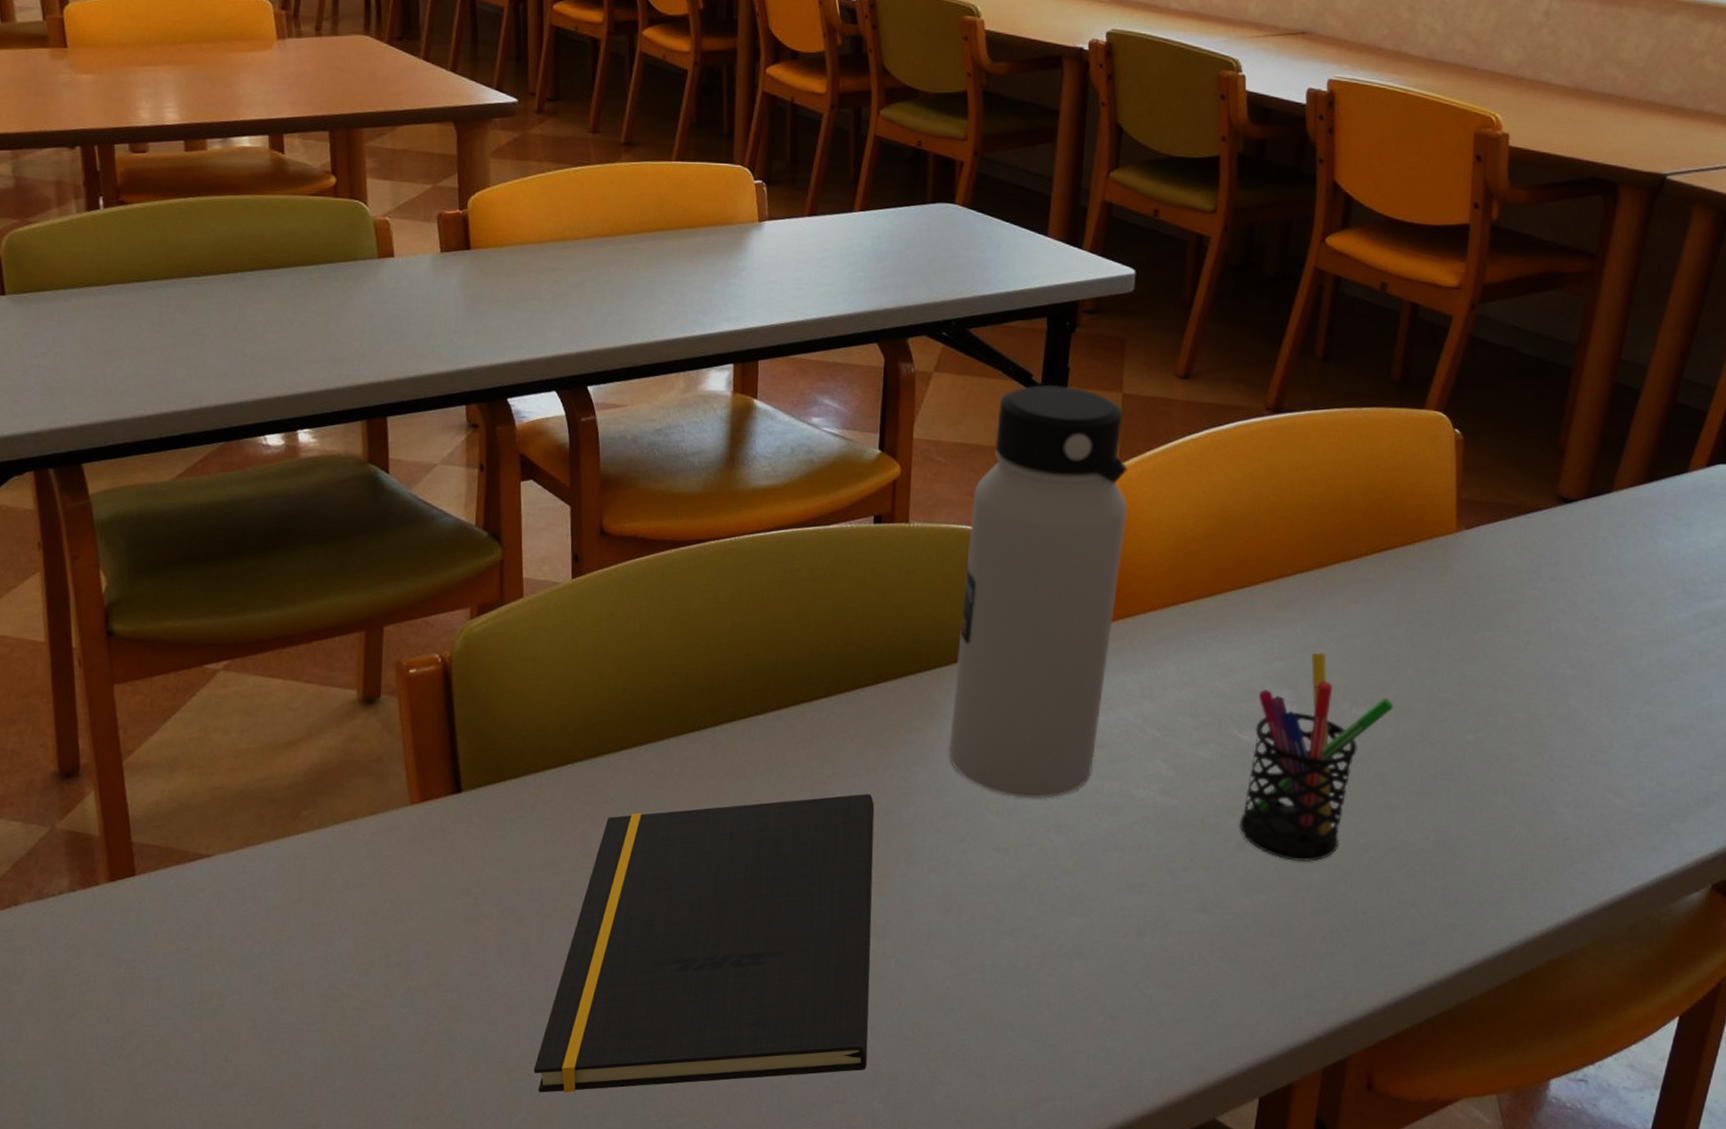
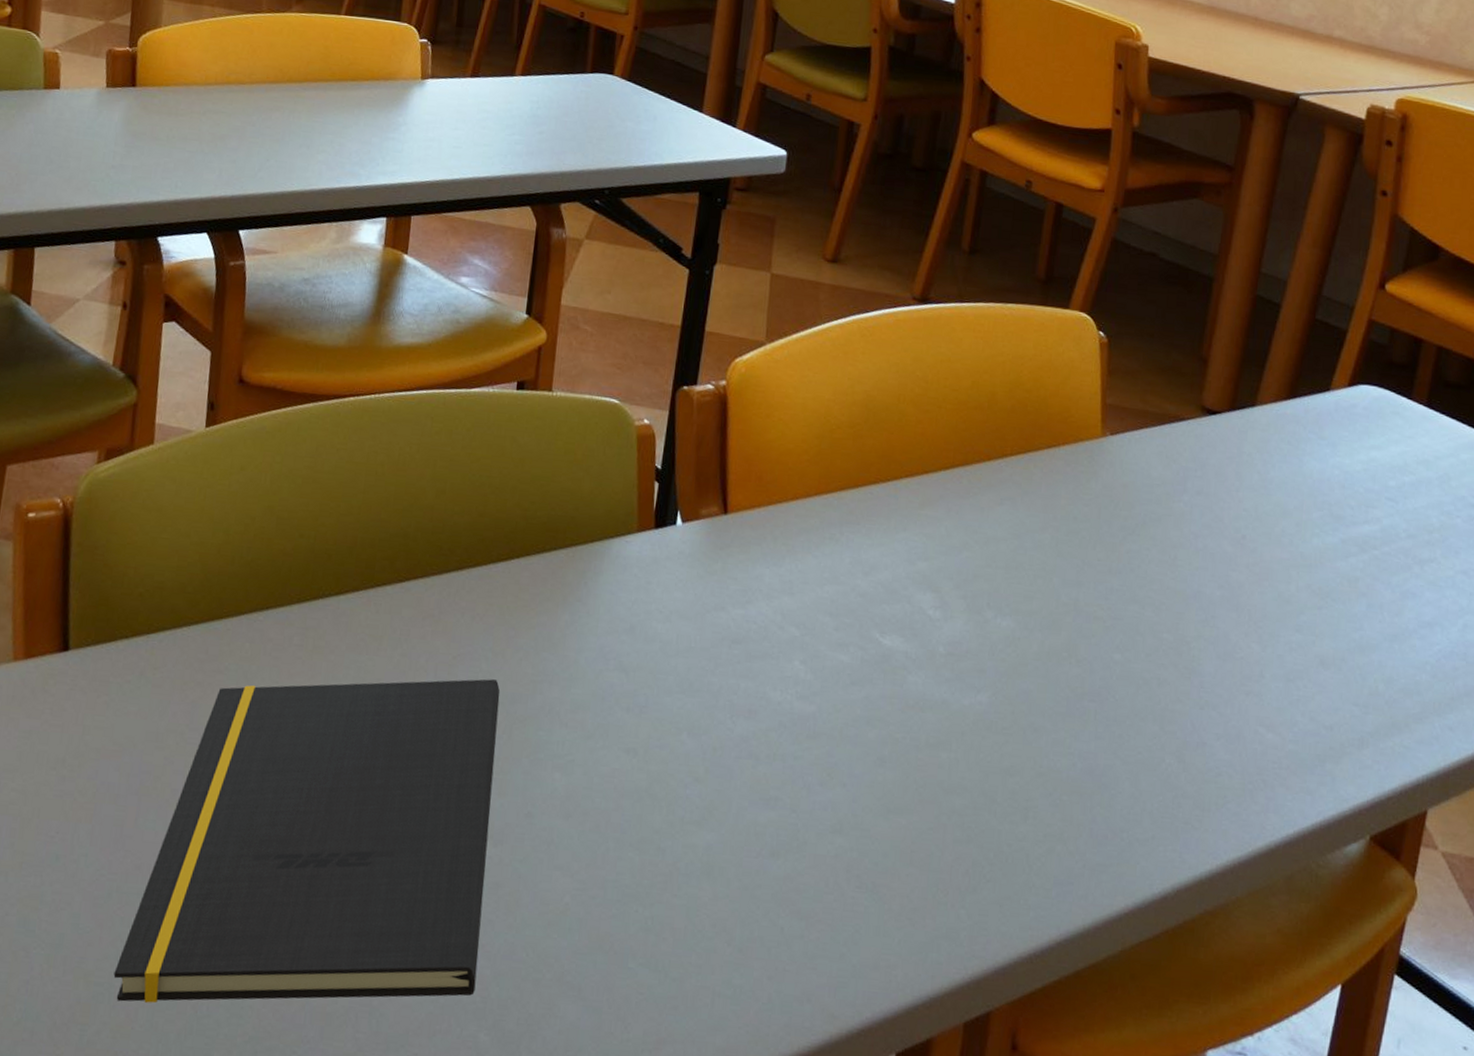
water bottle: present [948,384,1128,799] -> none [580,259,774,696]
pen holder: present [1239,653,1394,862] -> none [879,556,1040,784]

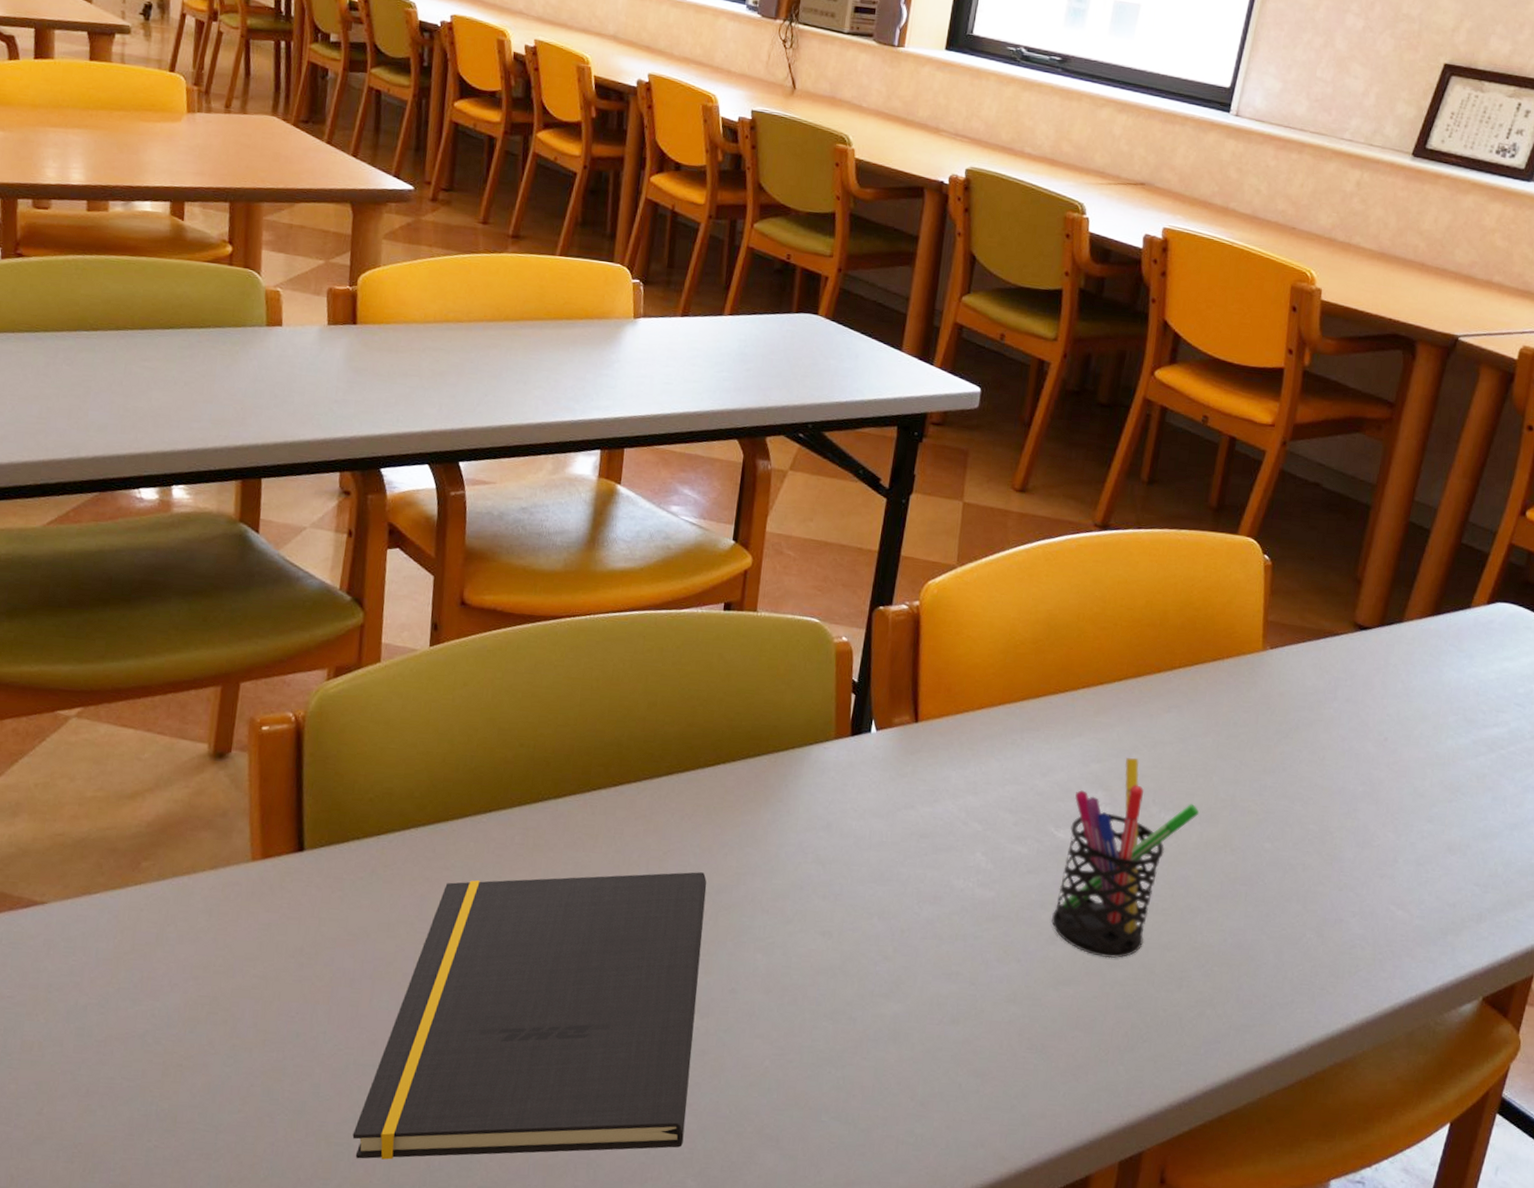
pen holder: none [879,556,1040,784] -> present [1051,758,1200,959]

